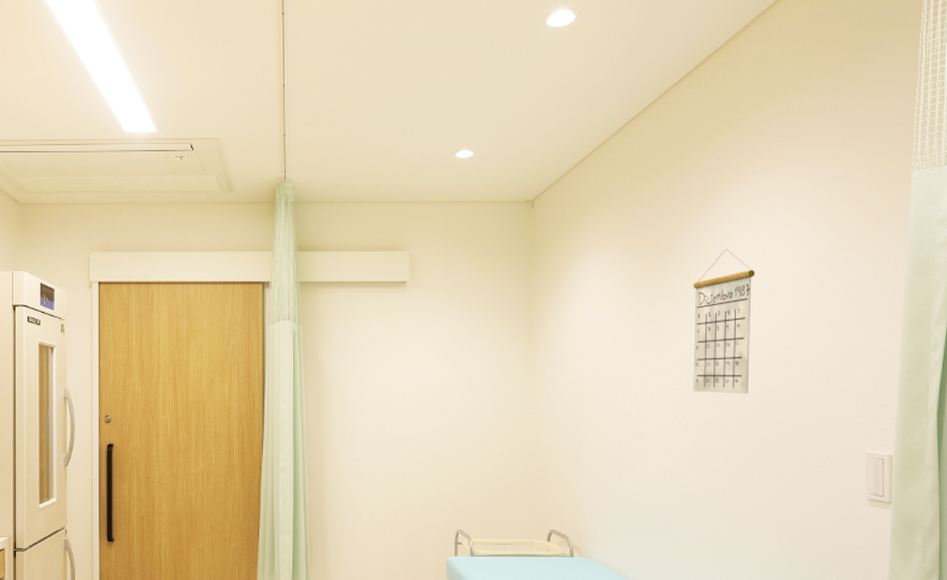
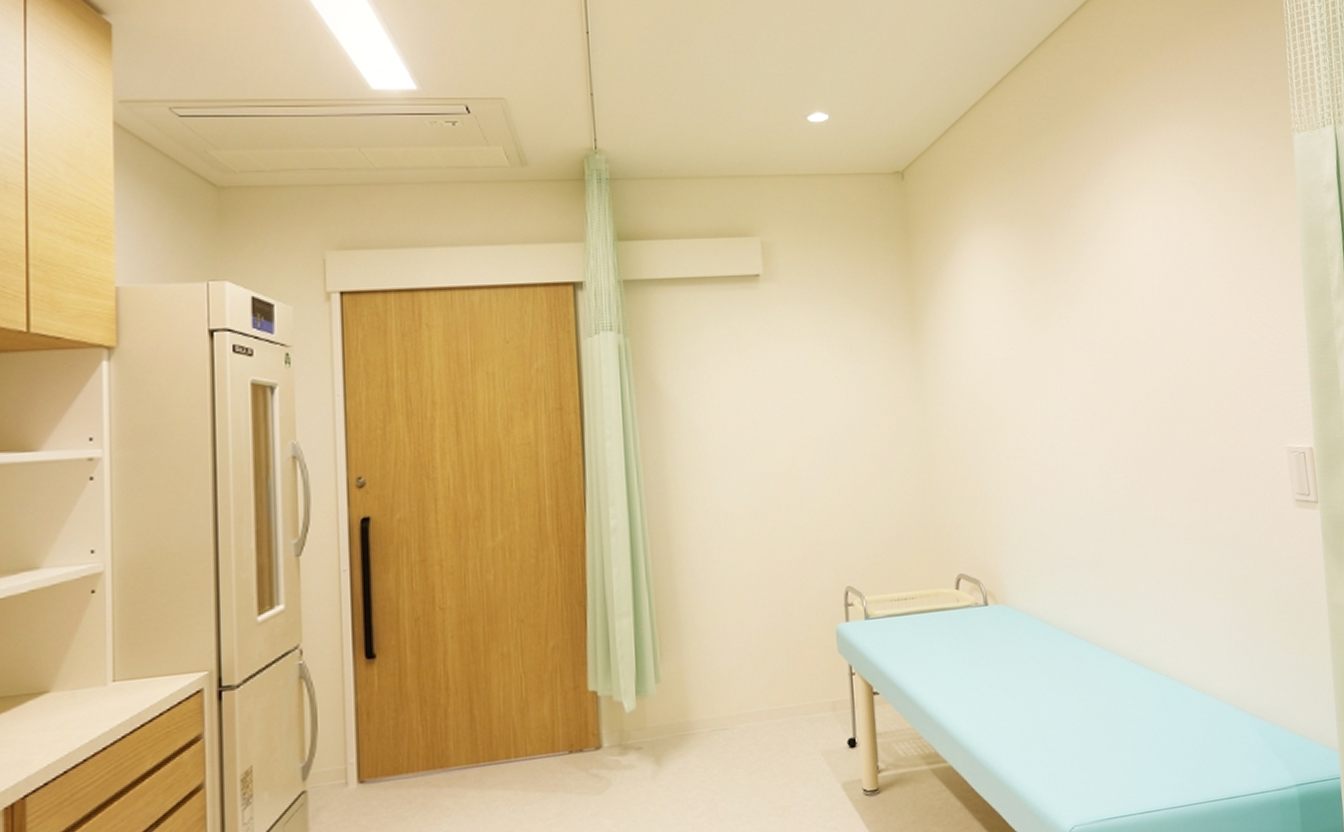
calendar: present [693,249,756,394] -> none [1088,223,1160,391]

